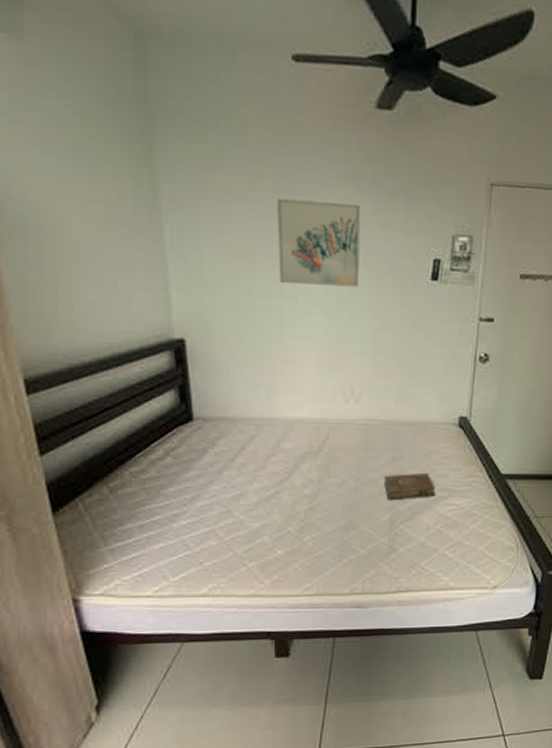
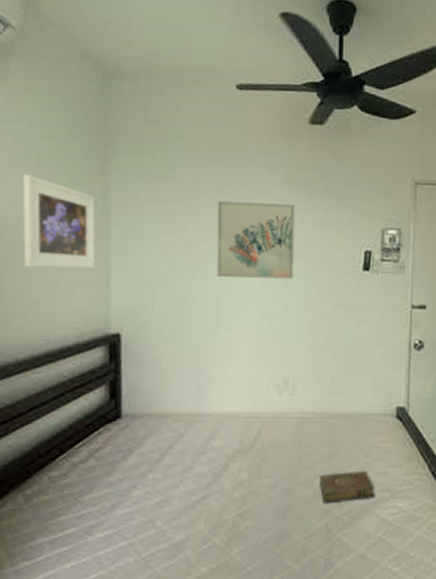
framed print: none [59,160,151,271] -> present [22,174,96,269]

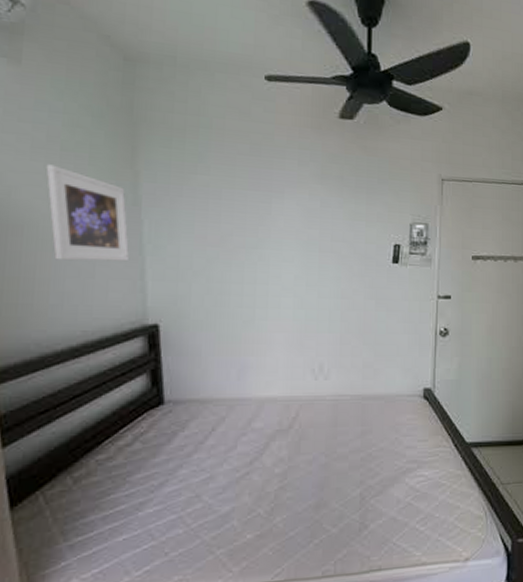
wall art: present [216,200,296,279] -> none [250,194,327,272]
book: present [319,472,375,504] -> none [353,446,404,476]

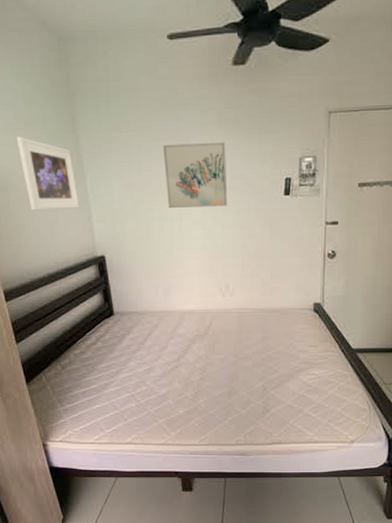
wall art: none [250,194,327,272] -> present [163,142,228,209]

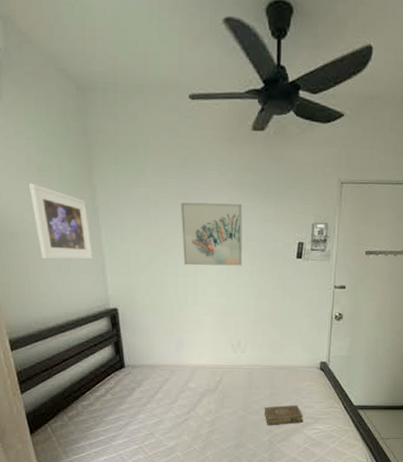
book: none [256,350,298,372] -> present [264,405,304,426]

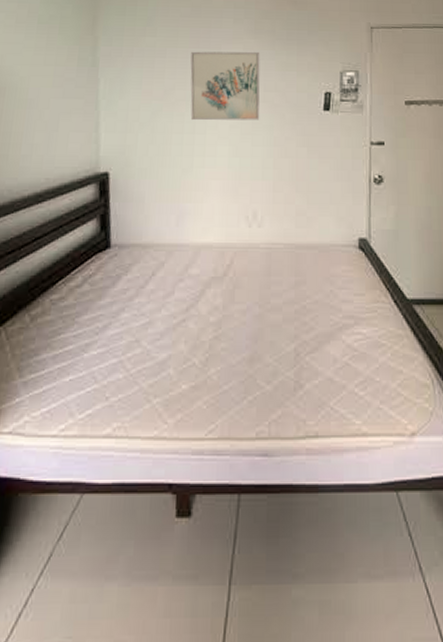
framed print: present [28,183,93,260] -> none [25,35,87,117]
book: present [264,405,304,426] -> none [287,299,341,329]

